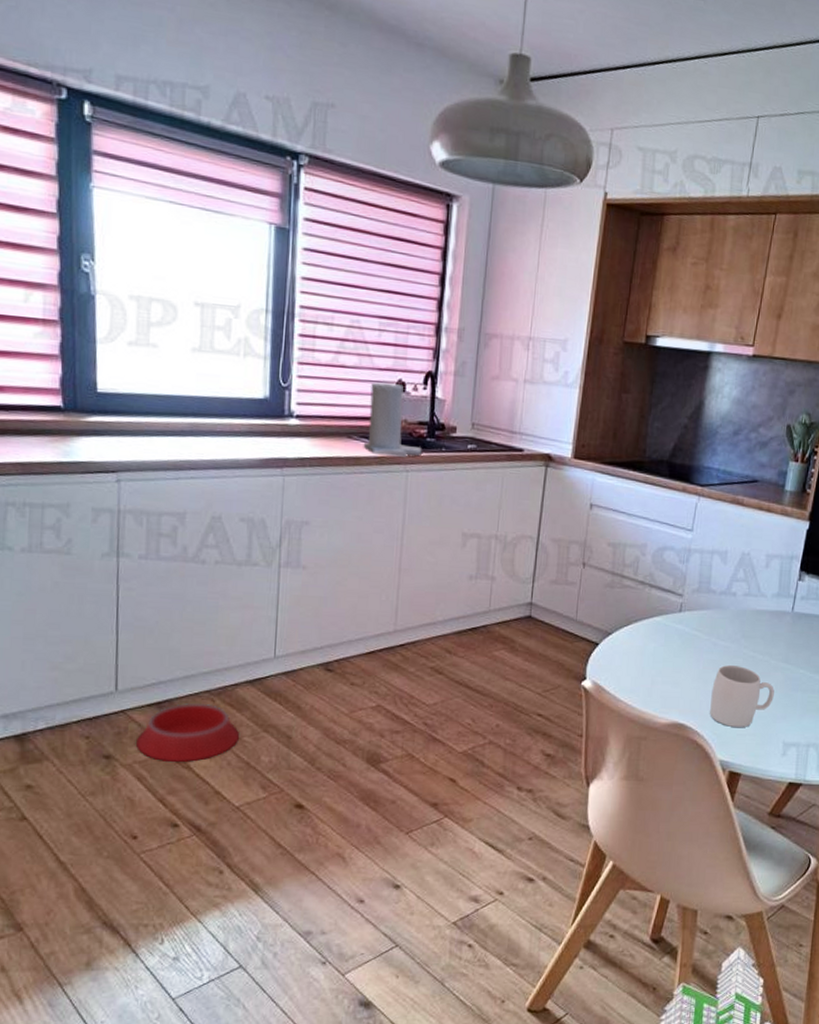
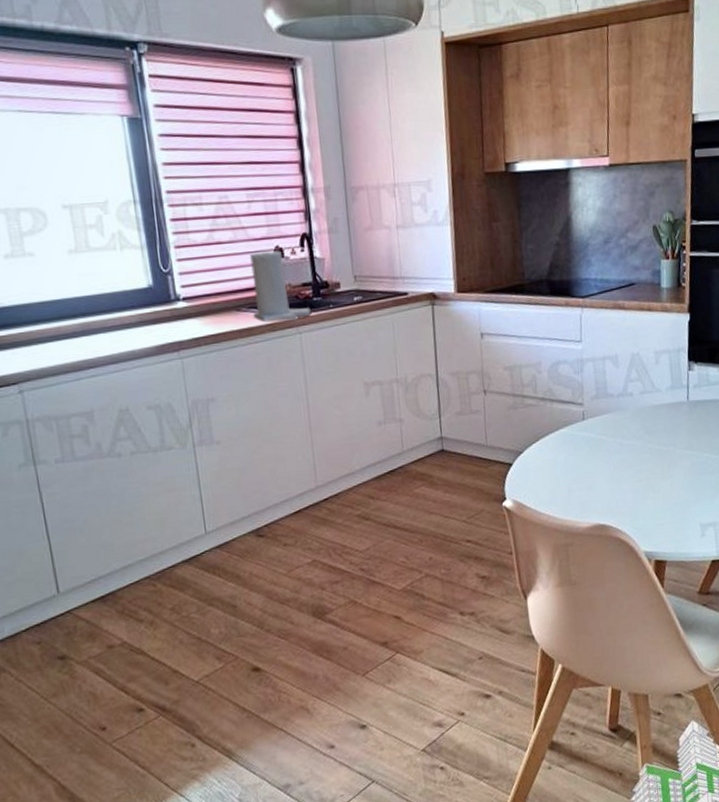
pet bowl: present [135,702,239,762] -> none [87,589,186,652]
mug: present [710,665,774,728] -> none [625,460,685,519]

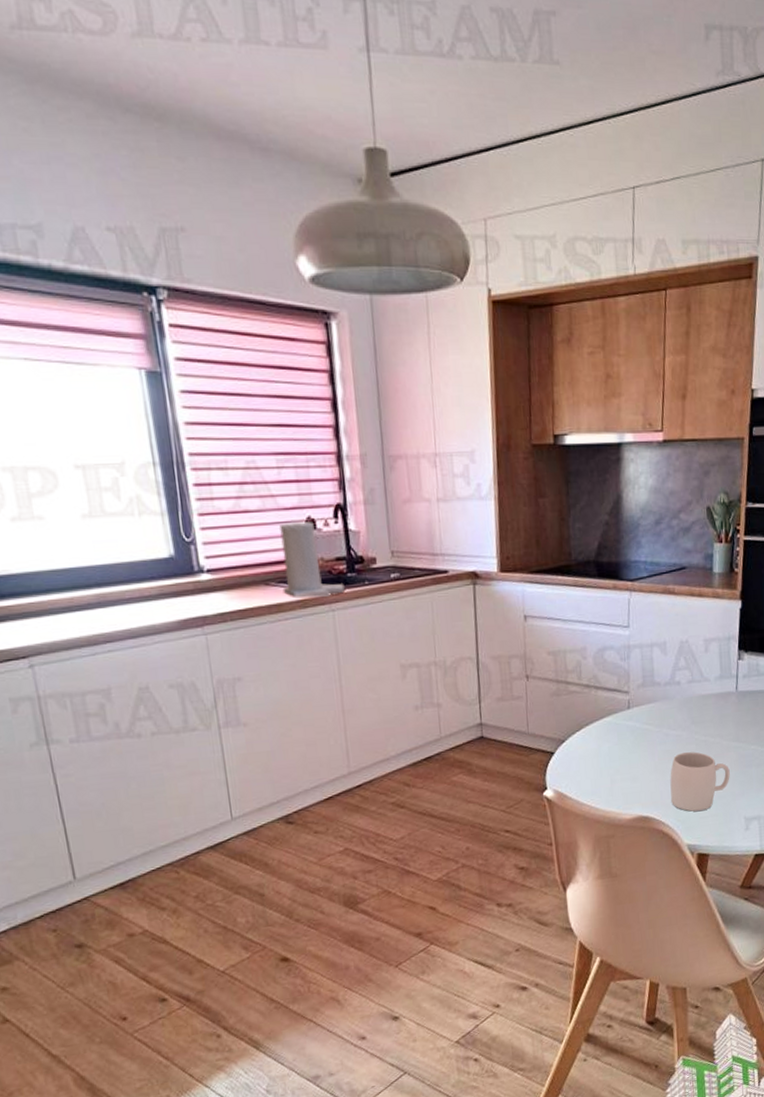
mug: none [625,460,685,519] -> present [670,752,730,812]

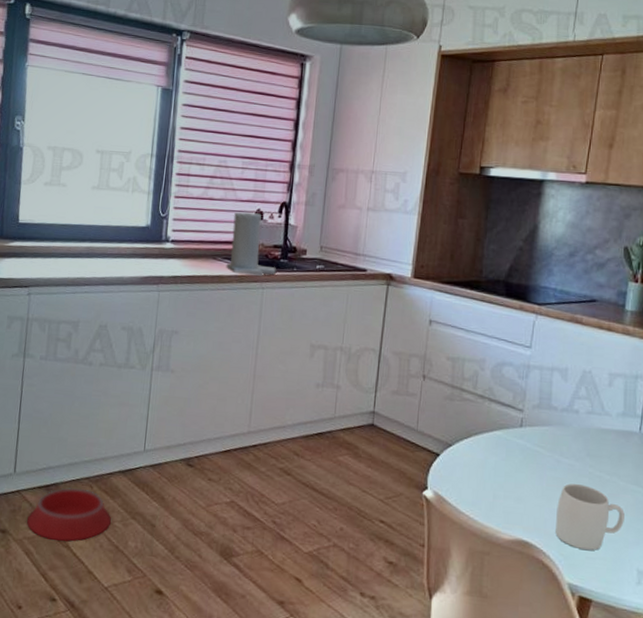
pet bowl: none [105,876,211,941] -> present [26,487,111,542]

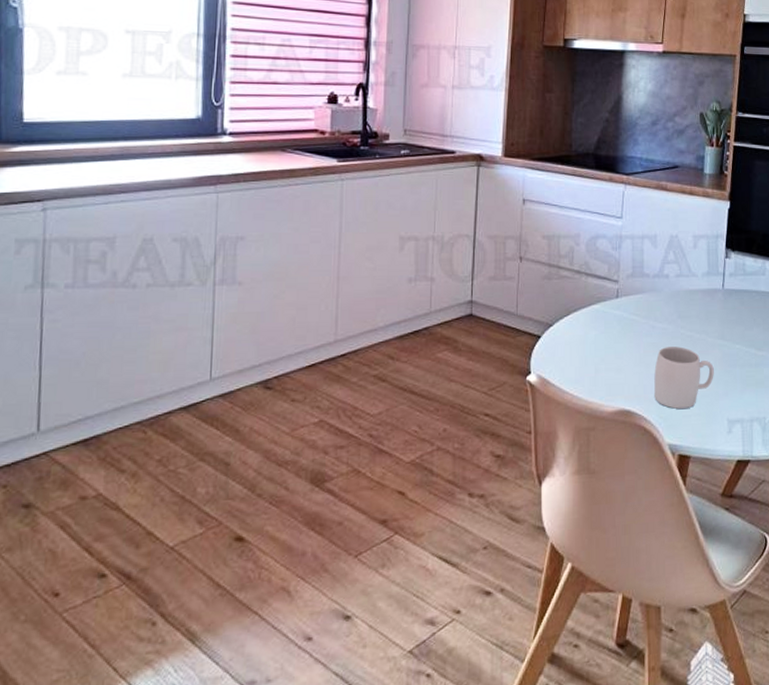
pet bowl: present [26,487,111,542] -> none [58,436,173,505]
paper towel: present [226,212,276,277] -> none [297,96,356,168]

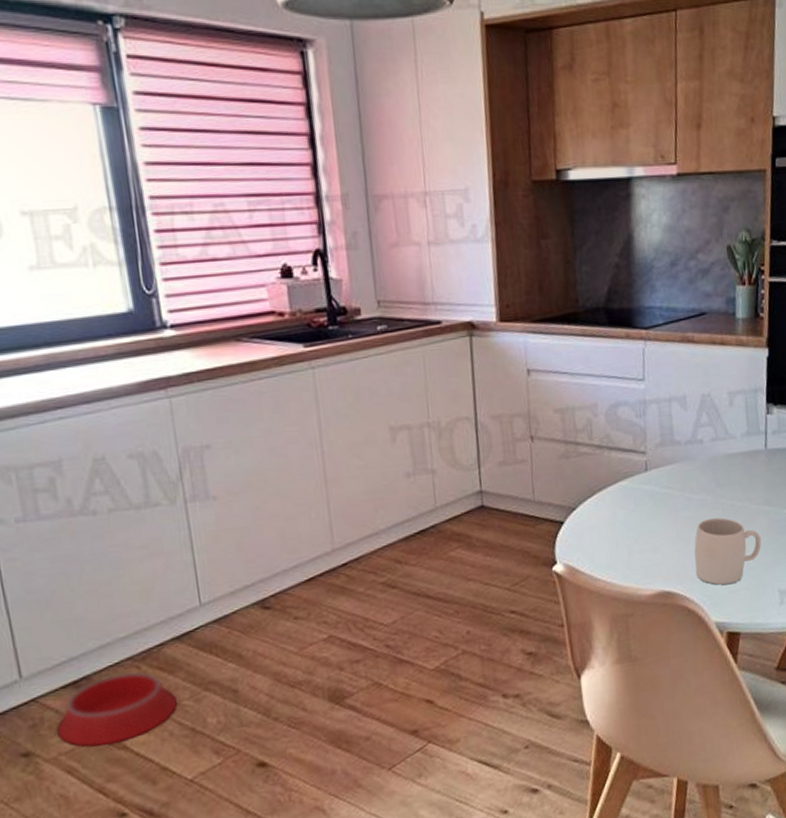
pet bowl: none [58,436,173,505] -> present [56,671,177,747]

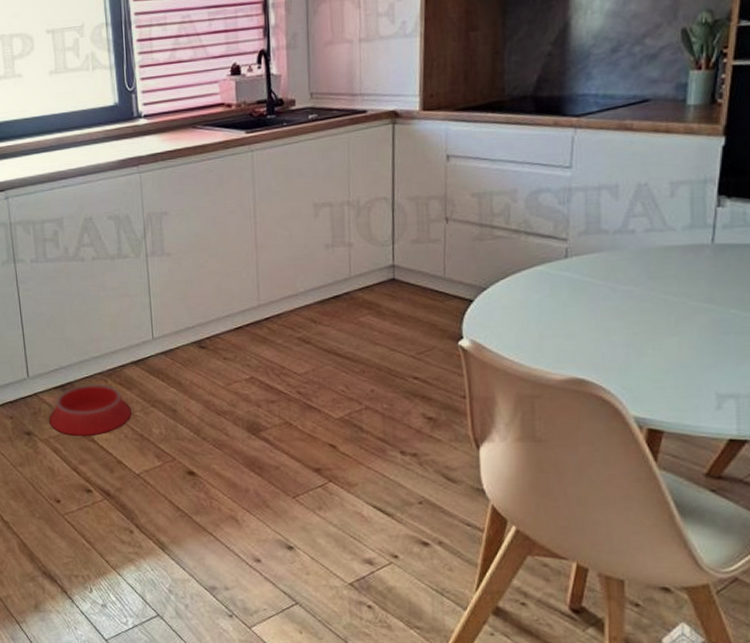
mug: present [694,517,761,585] -> none [615,311,698,381]

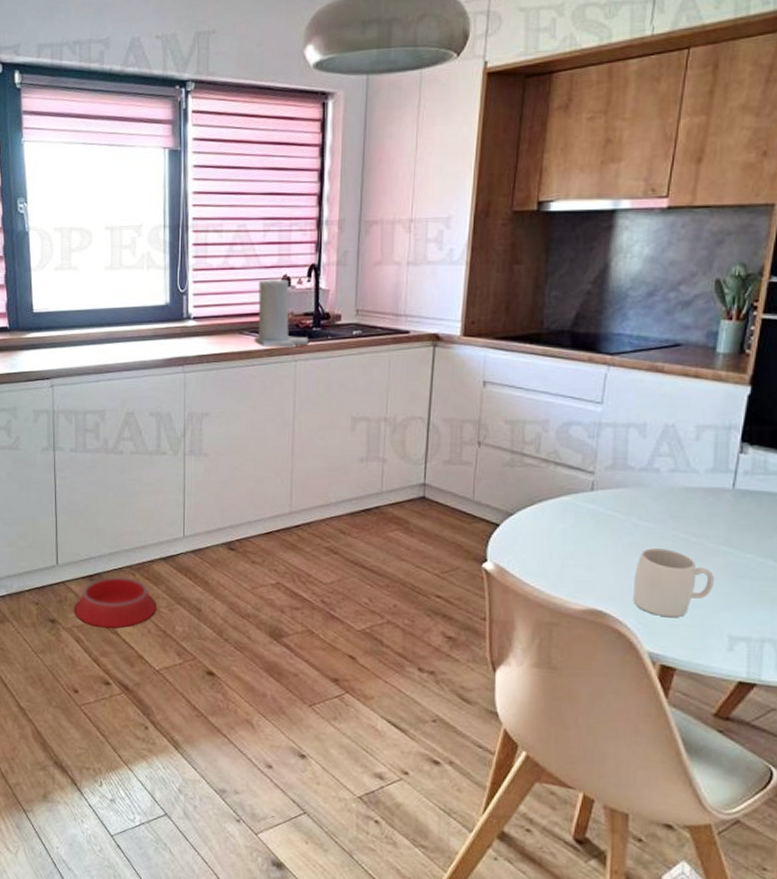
paper towel: none [207,68,264,140] -> present [254,279,309,349]
mug: none [615,311,698,381] -> present [633,548,714,618]

